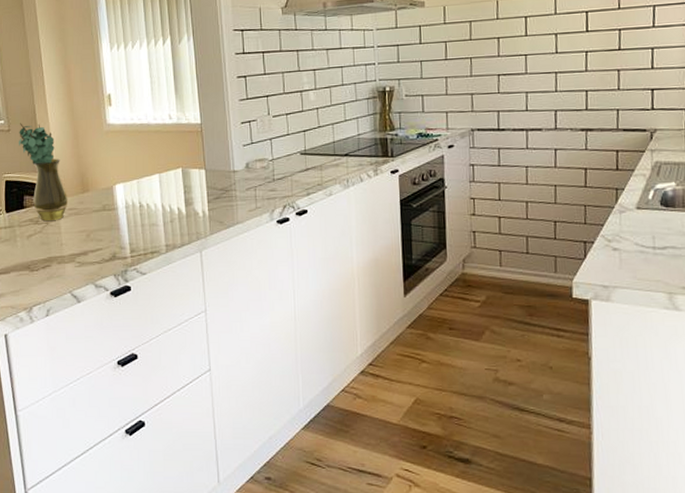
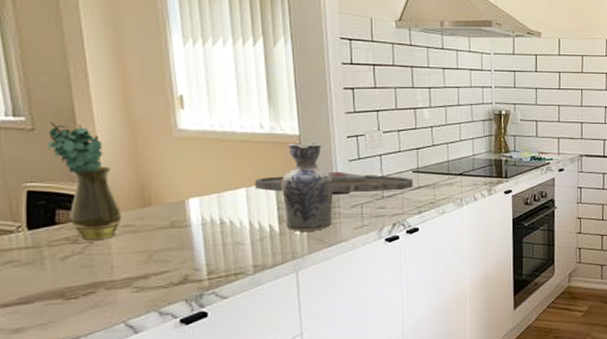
serving tray: none [166,156,302,179] -> present [255,171,414,195]
ceramic jug: none [186,130,230,214] -> present [281,143,333,232]

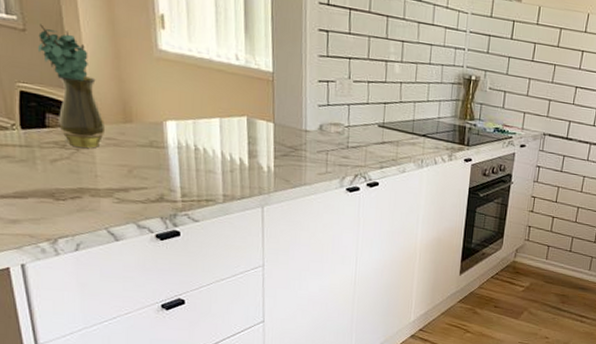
serving tray: present [255,171,414,195] -> none [228,110,378,143]
ceramic jug: present [281,143,333,232] -> none [252,79,302,171]

